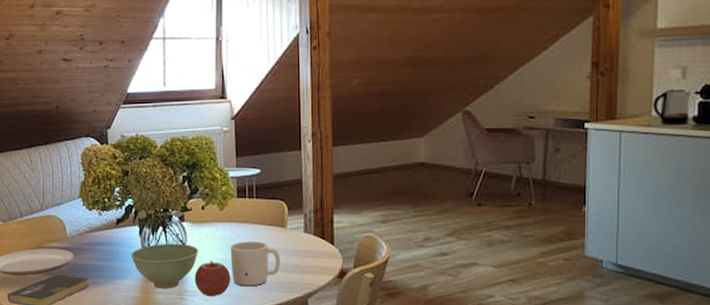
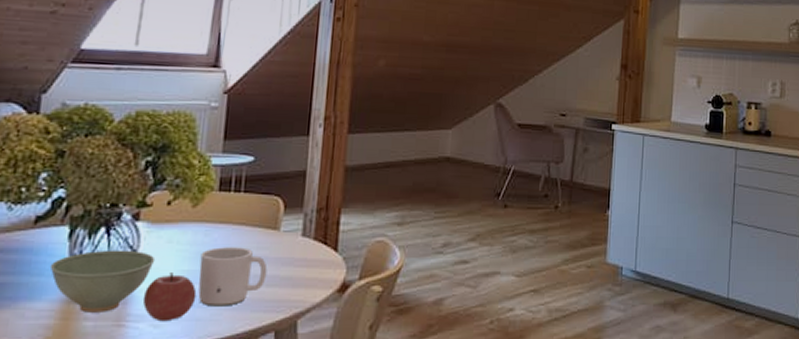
kettle: present [652,89,691,125] -> none [672,96,704,132]

